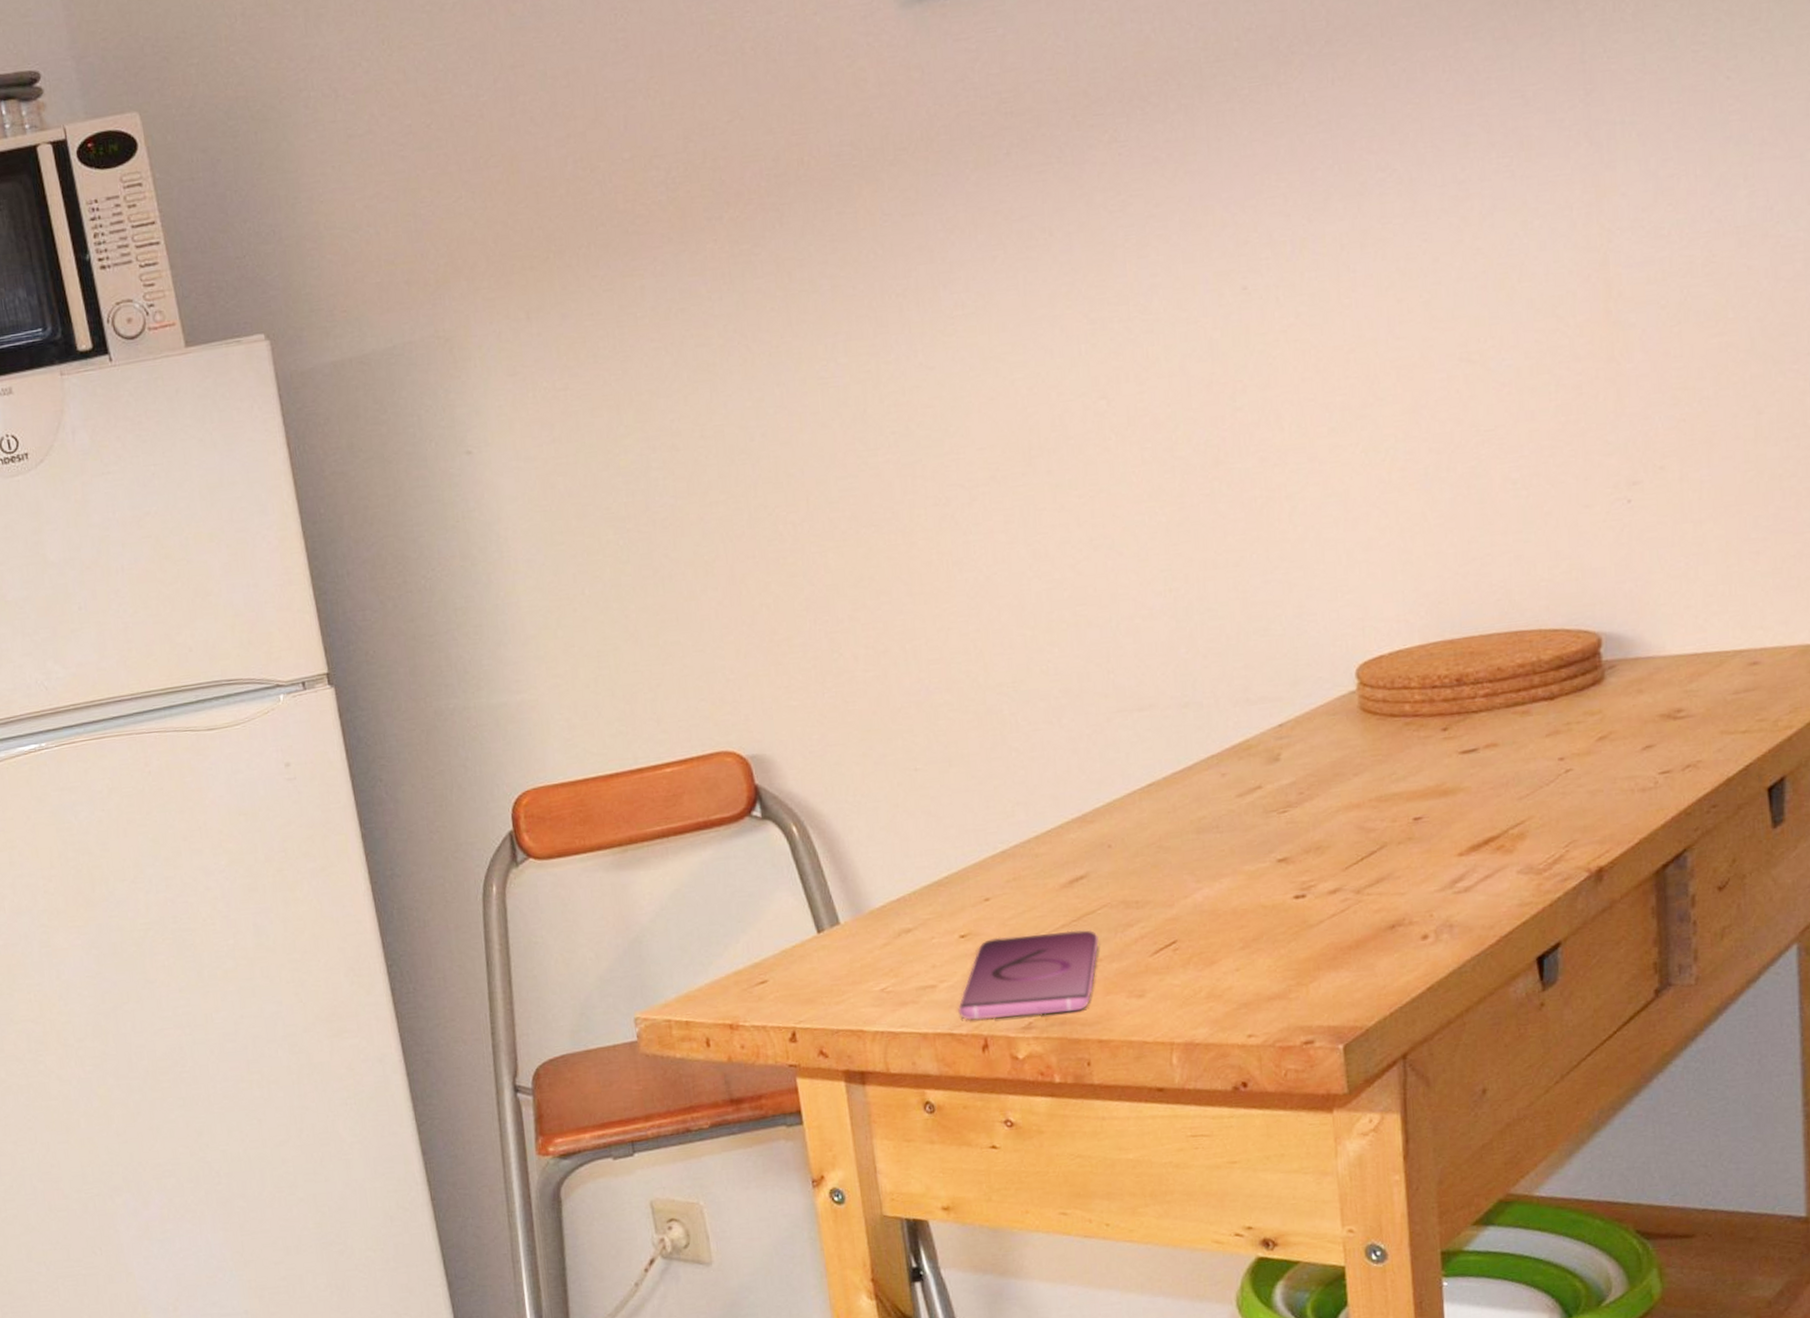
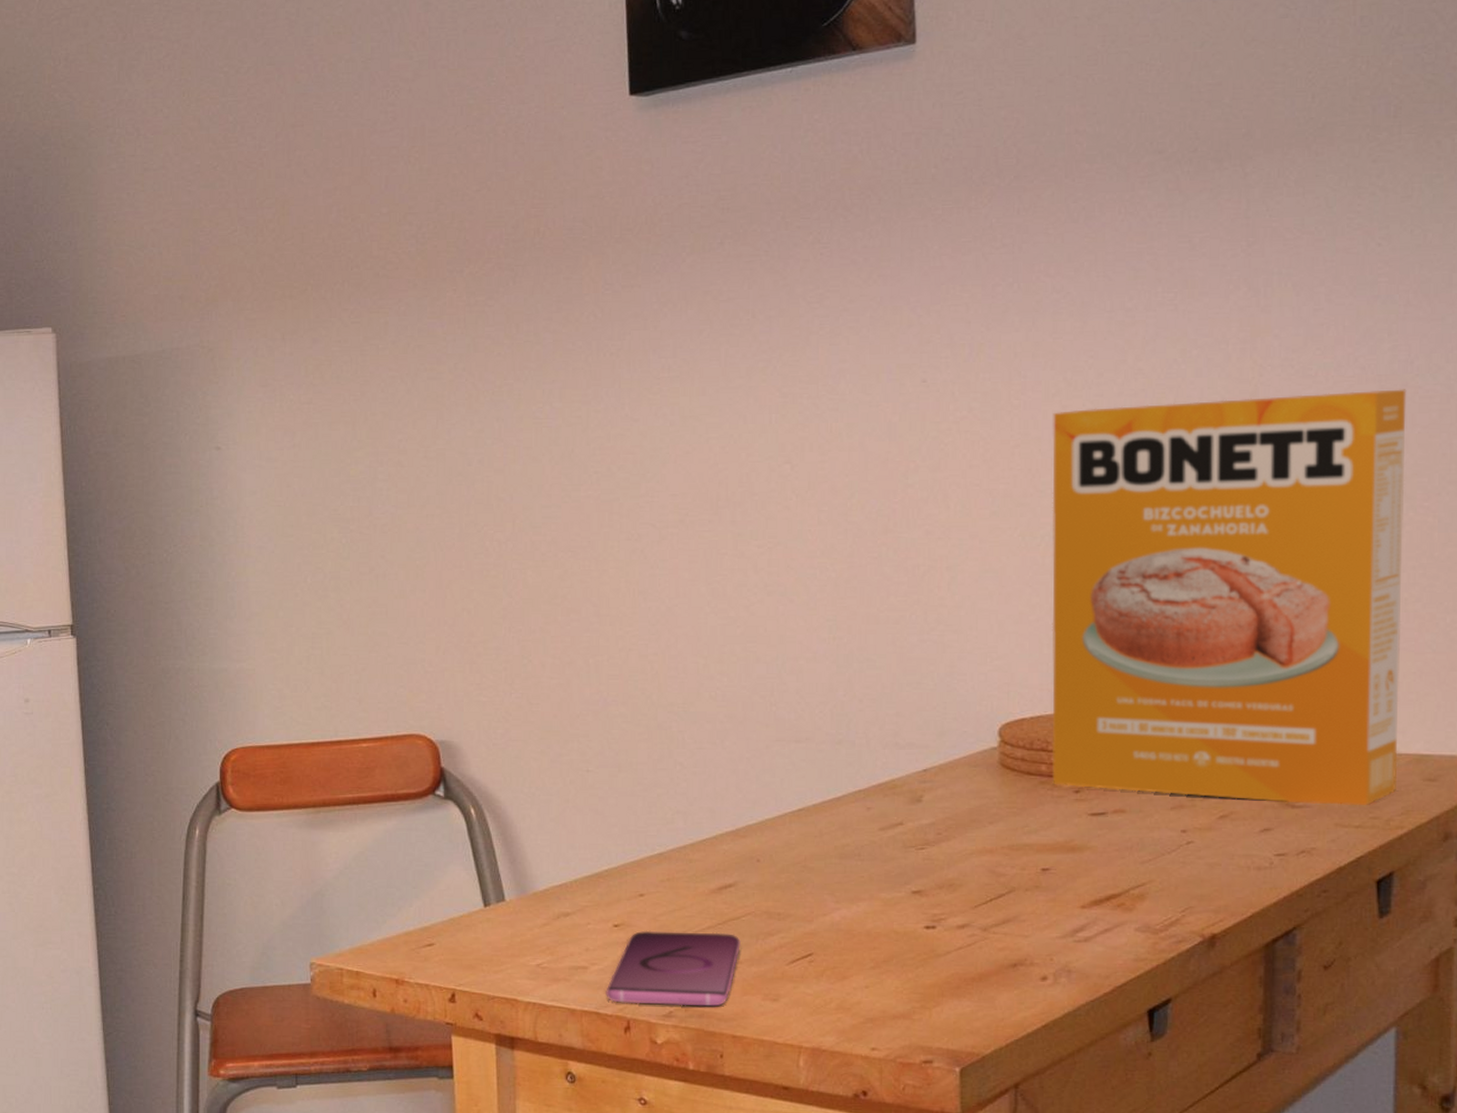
box: none [1388,240,1783,725] -> present [1052,389,1407,806]

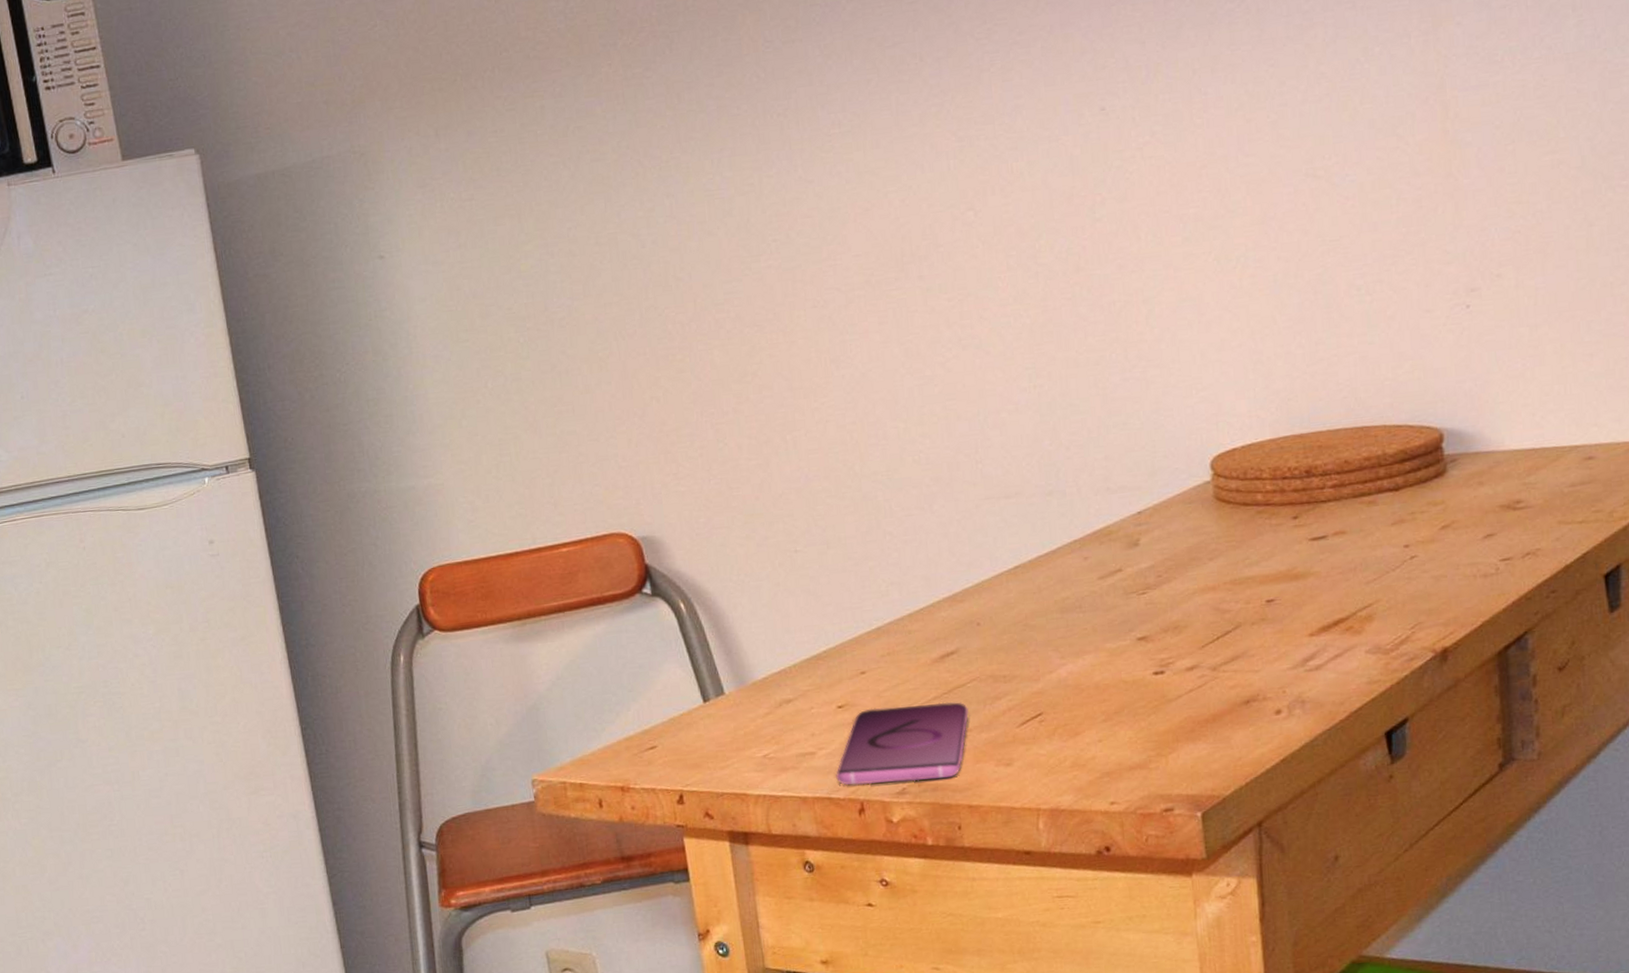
box: present [1052,389,1407,806] -> none [1238,65,1617,513]

